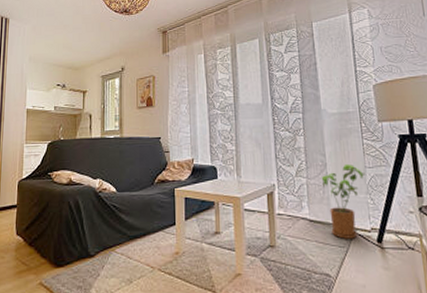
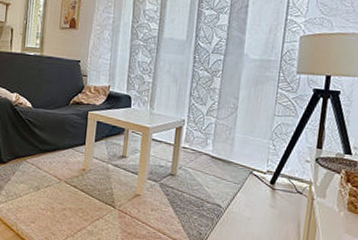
house plant: present [321,163,366,239] -> none [229,109,273,178]

